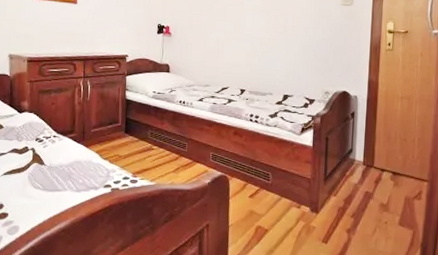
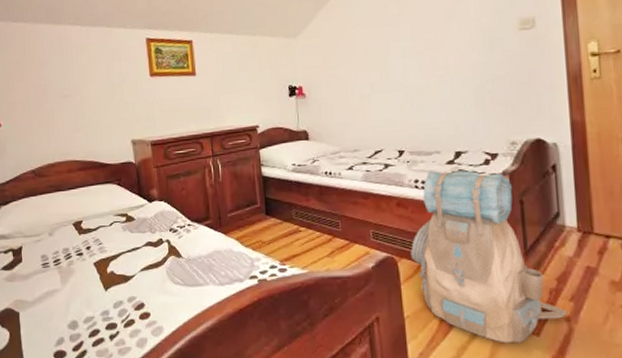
backpack: none [239,108,349,249] -> present [410,170,568,344]

